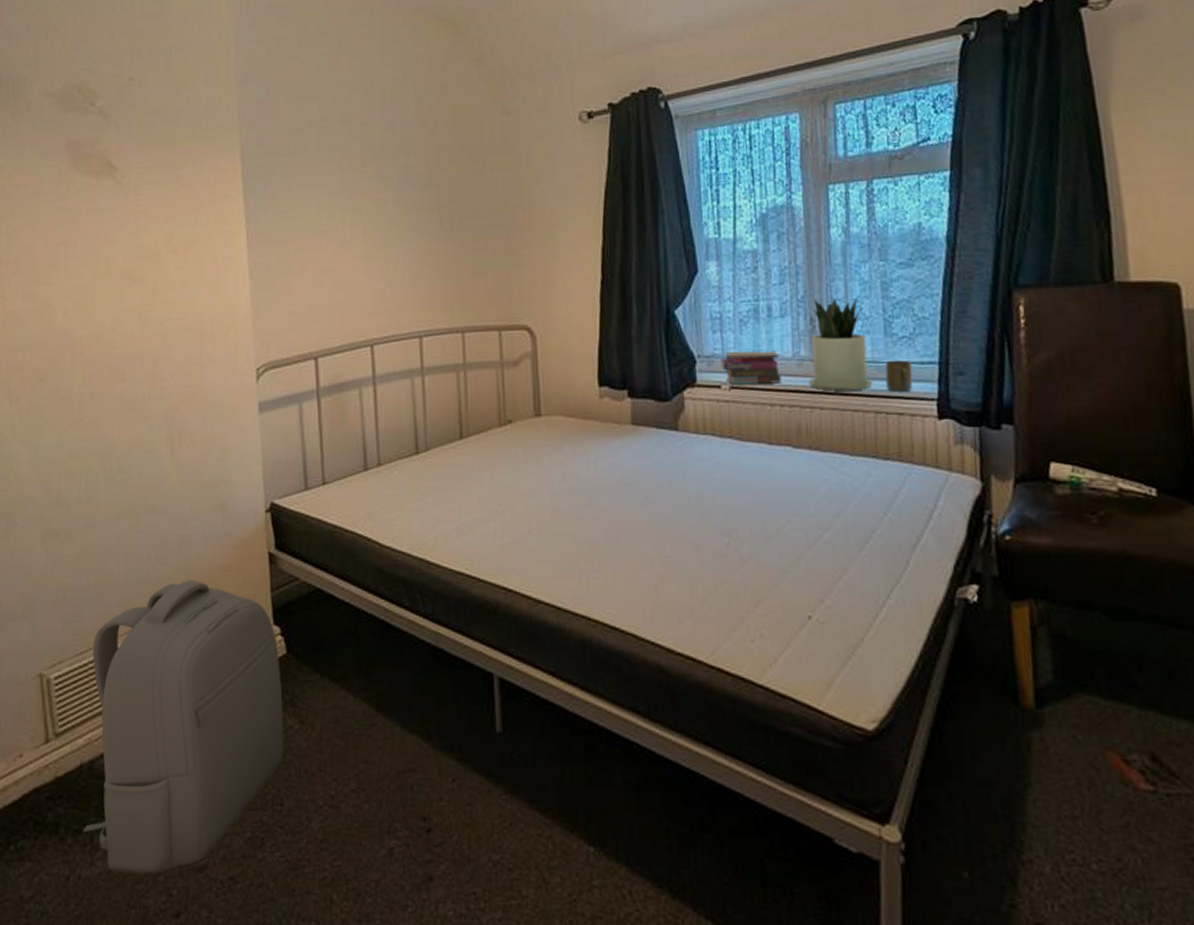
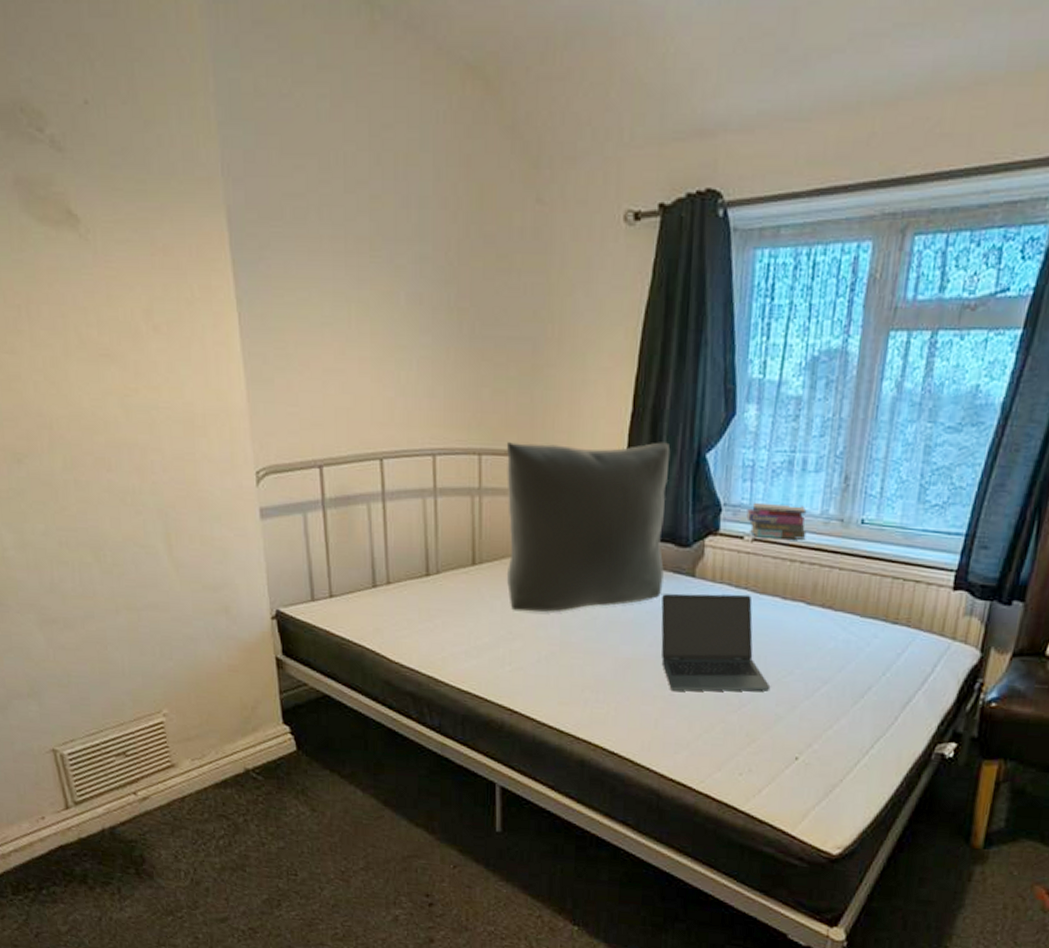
backpack: present [83,580,284,875] -> none [104,676,297,921]
pillow: none [488,303,648,482] -> present [506,442,671,612]
laptop: none [648,443,770,552] -> present [661,593,771,692]
planter: present [808,298,873,392] -> none [832,456,902,556]
mug: present [885,360,913,392] -> none [908,527,939,560]

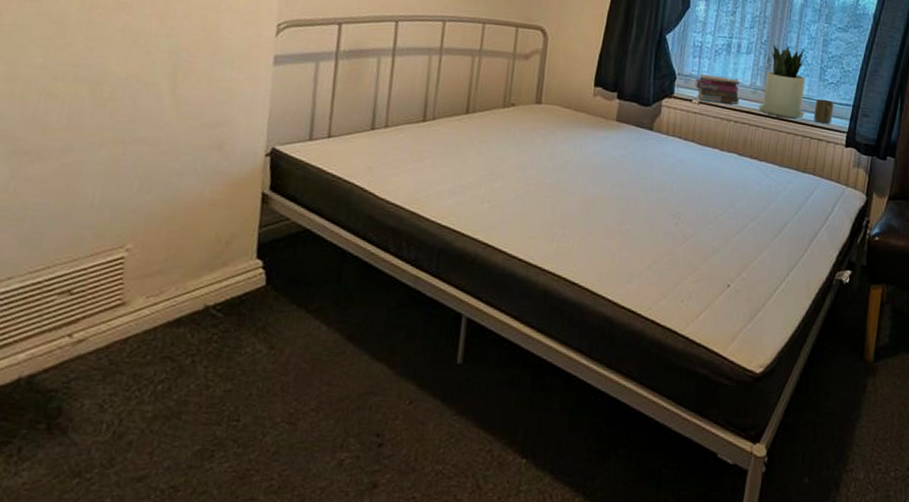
pillow: present [506,442,671,612] -> none [494,15,639,157]
laptop: present [661,593,771,692] -> none [621,143,709,228]
planter: none [832,456,902,556] -> present [758,44,808,119]
mug: none [908,527,939,560] -> present [813,98,834,124]

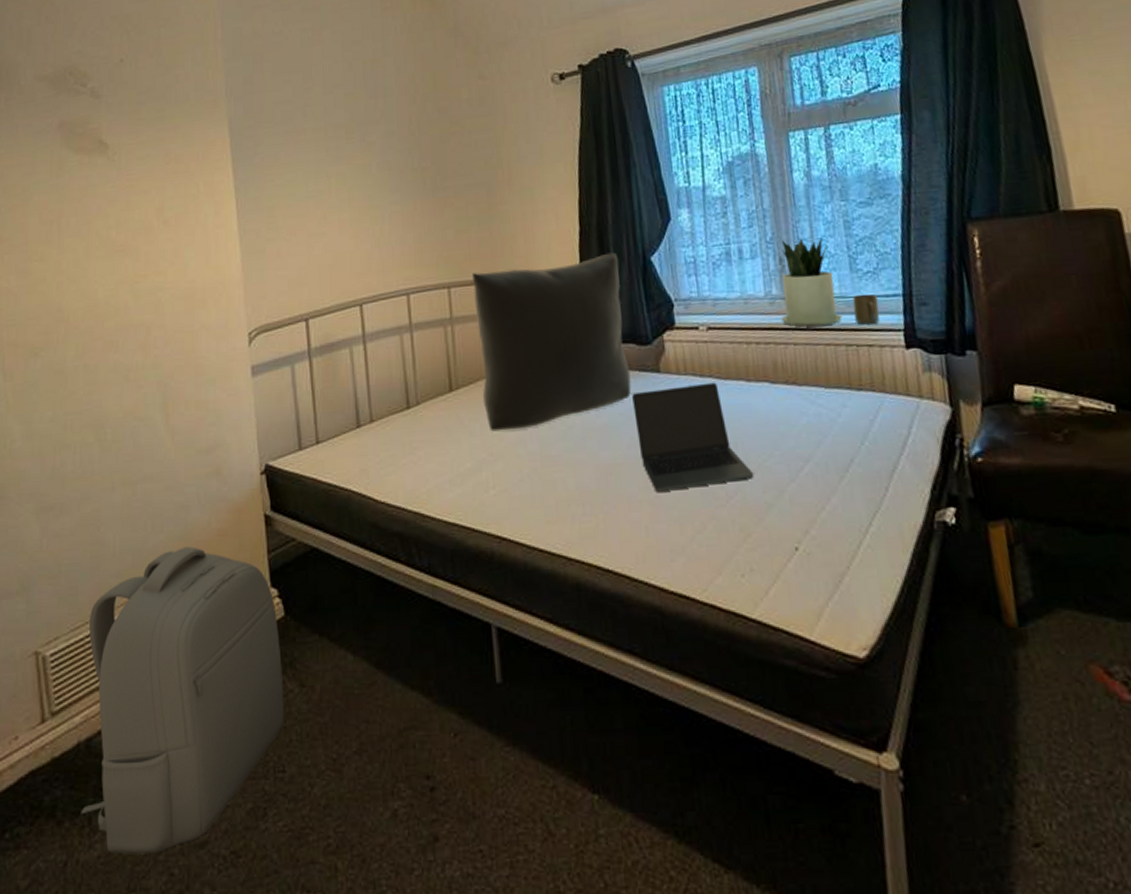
backpack: none [10,210,258,484] -> present [80,547,285,855]
pillow: none [494,15,639,157] -> present [473,252,632,432]
laptop: none [621,143,709,228] -> present [632,382,754,492]
books: present [695,73,740,105] -> none [697,291,756,326]

